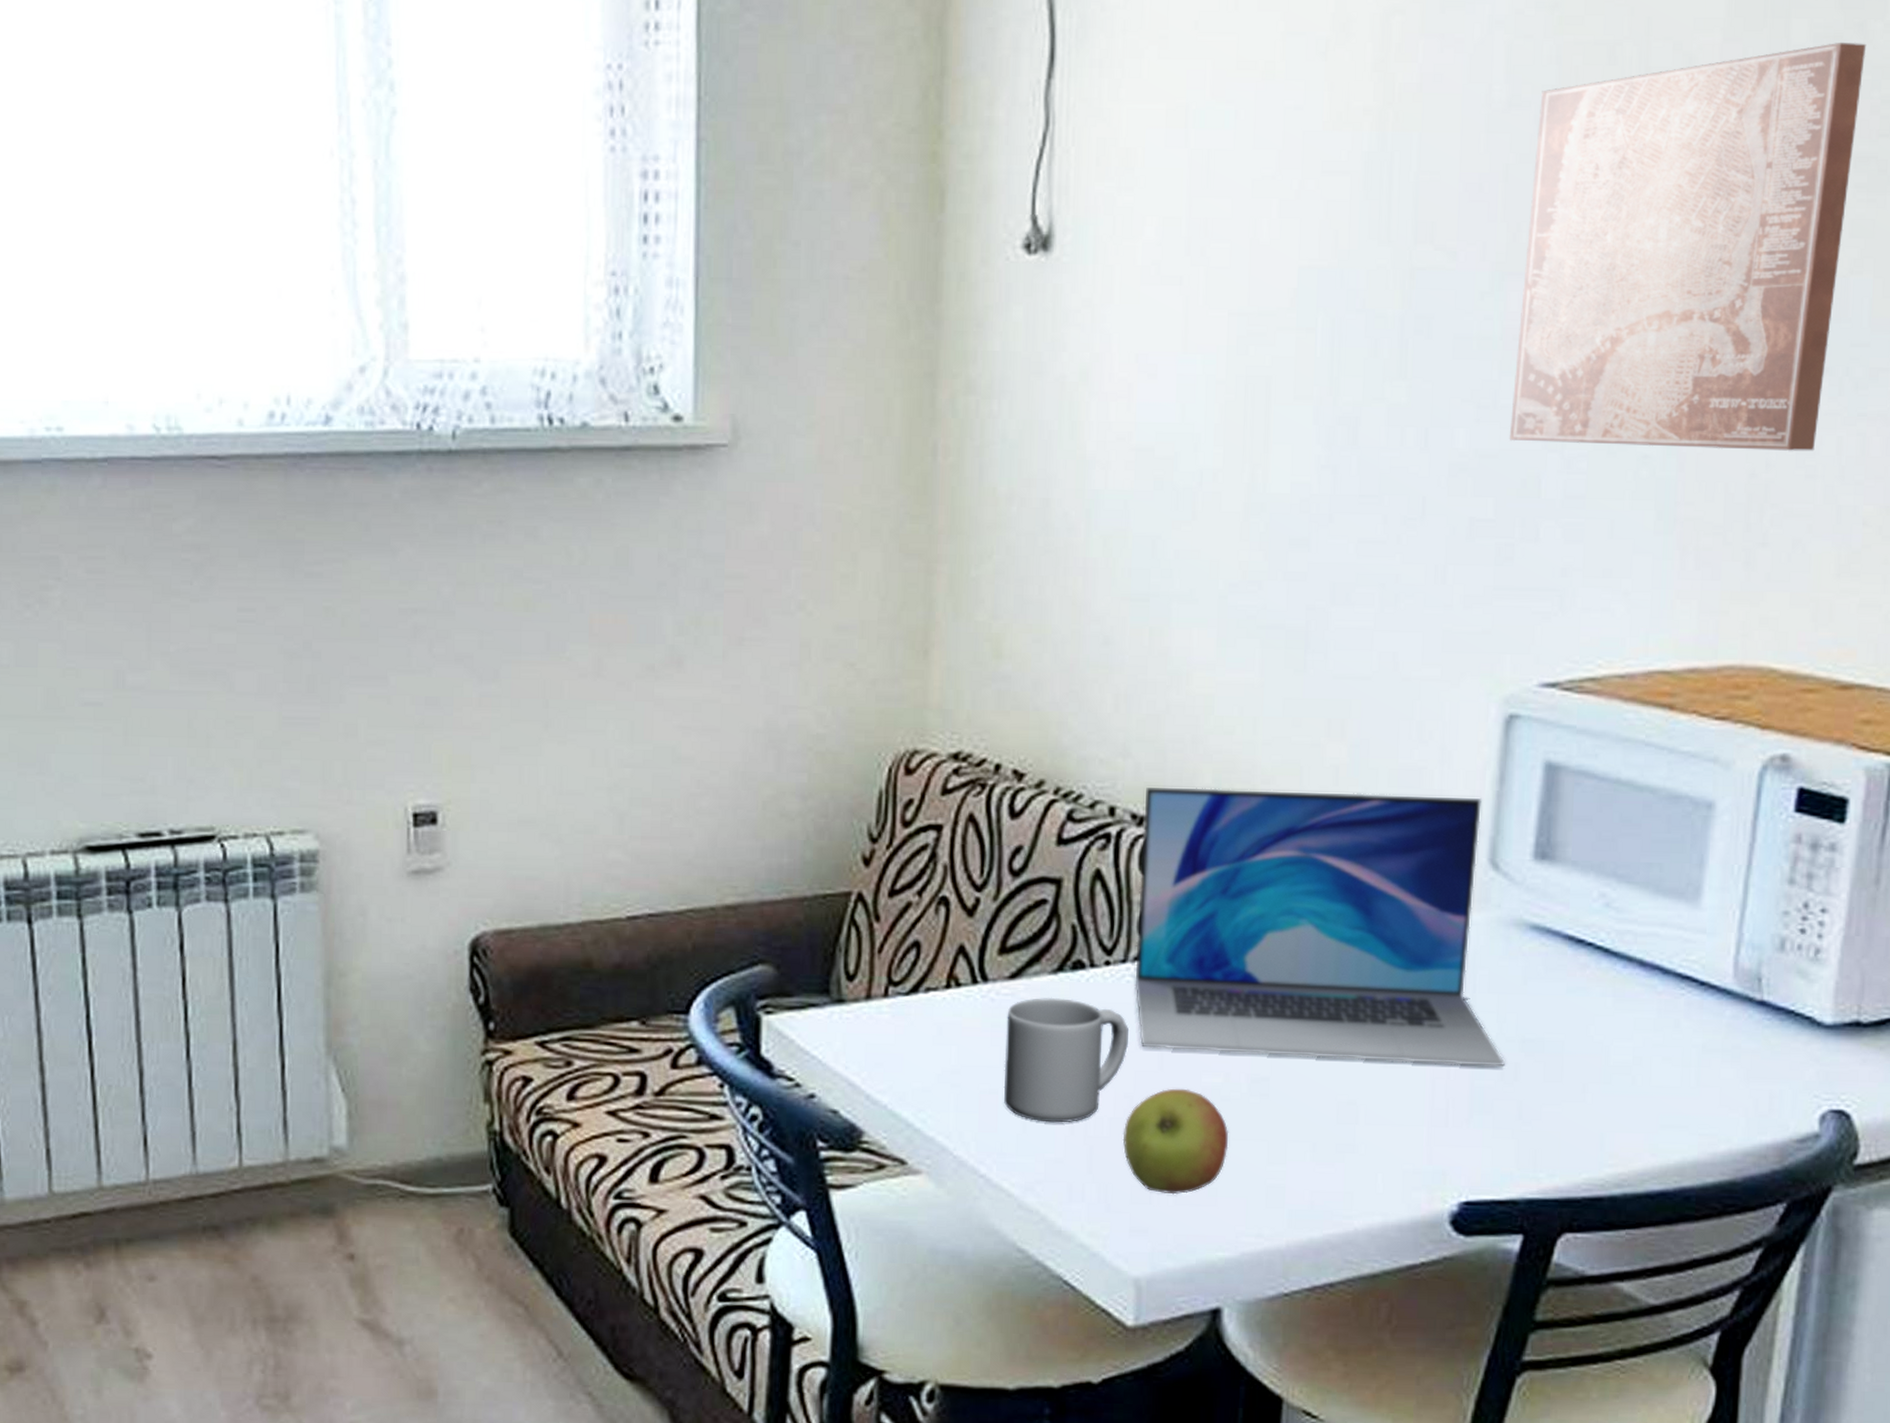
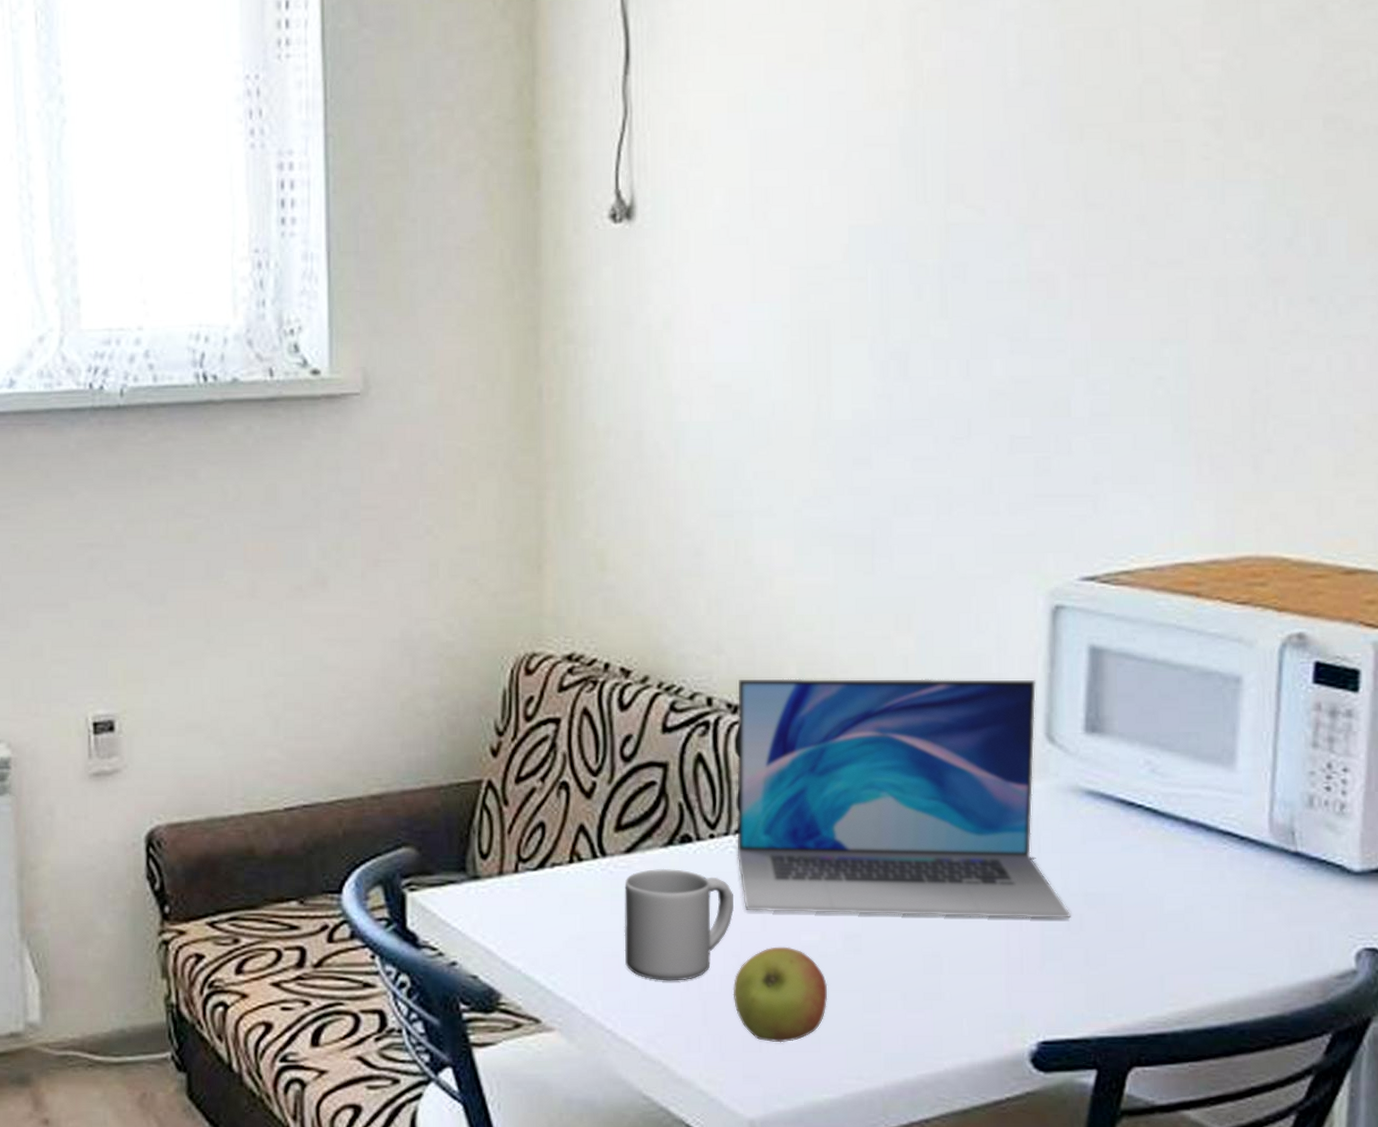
wall art: present [1509,42,1867,452] -> none [1040,22,1327,370]

